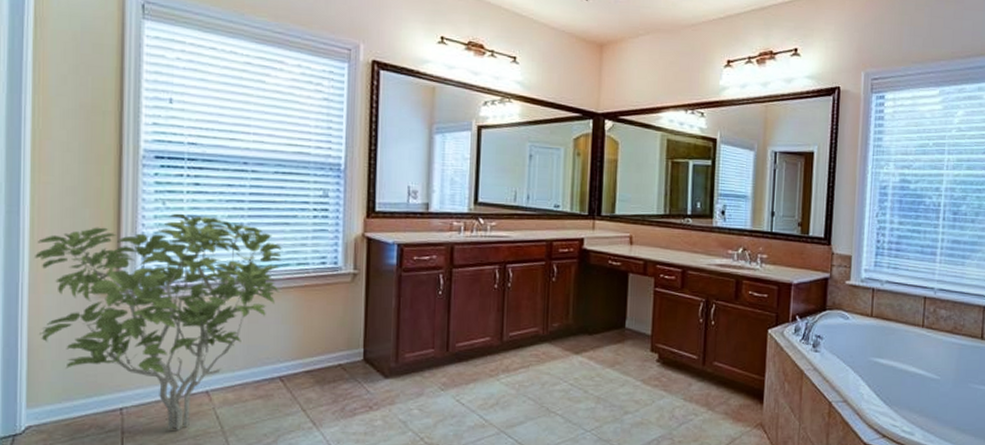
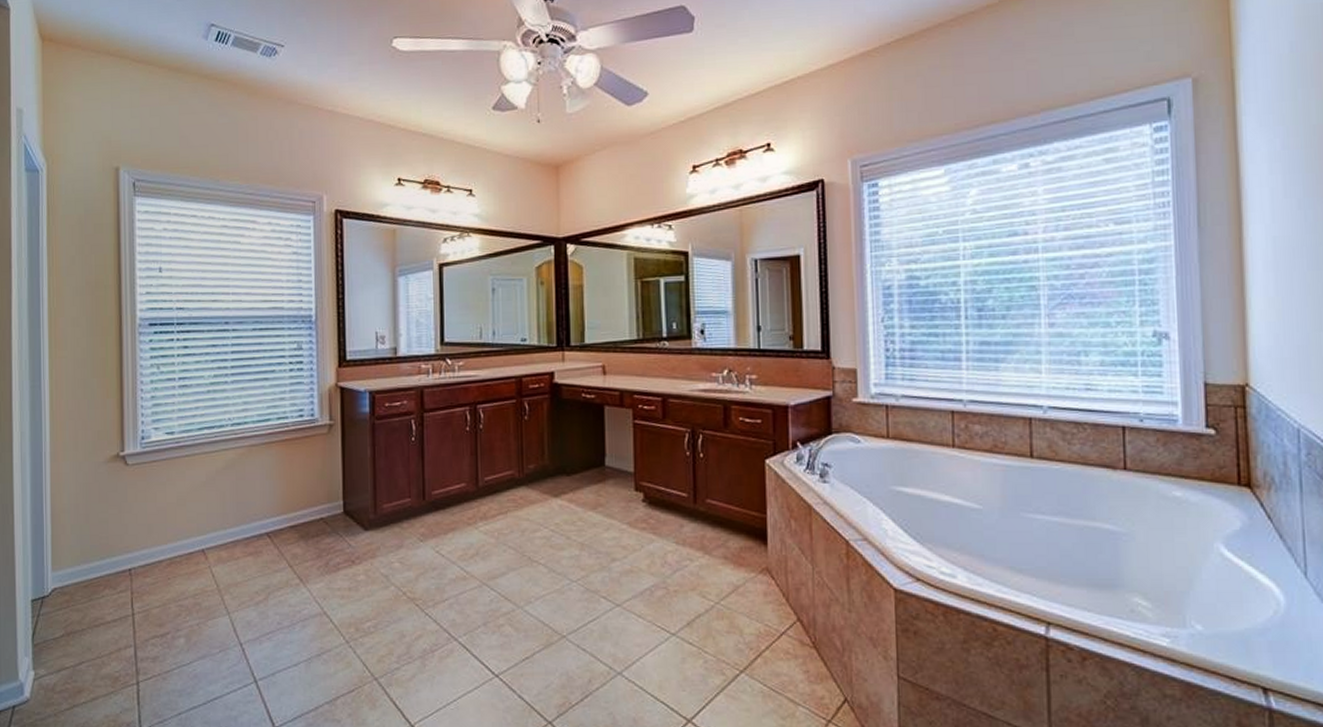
shrub: present [35,213,282,430] -> none [54,376,263,590]

